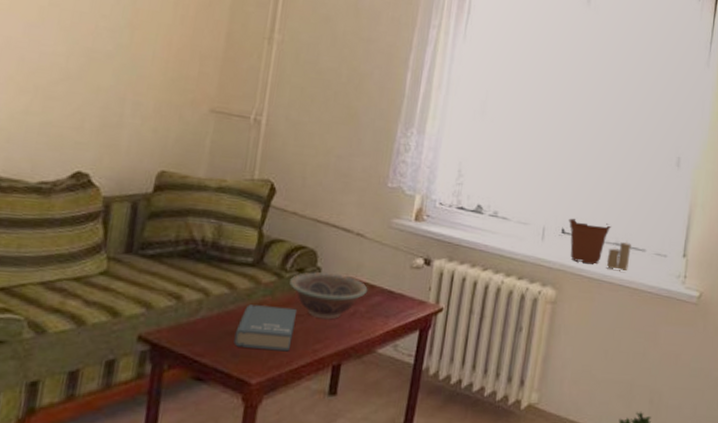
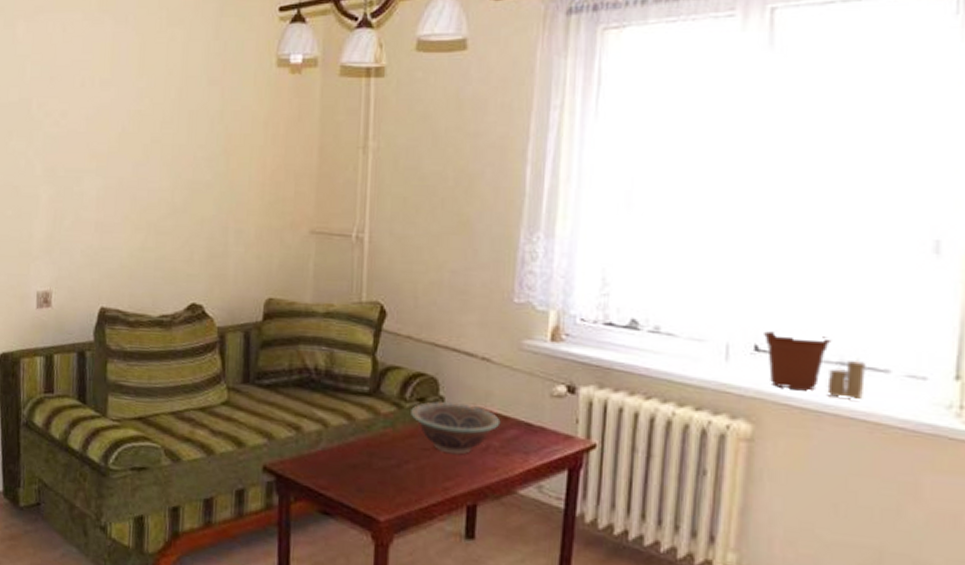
book: present [234,304,296,352] -> none [357,436,421,489]

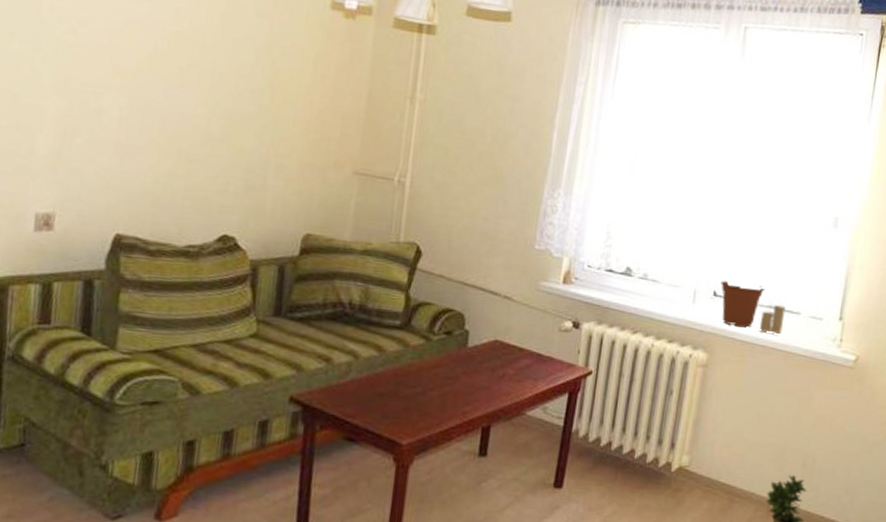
decorative bowl: present [411,400,501,455] -> none [438,334,516,382]

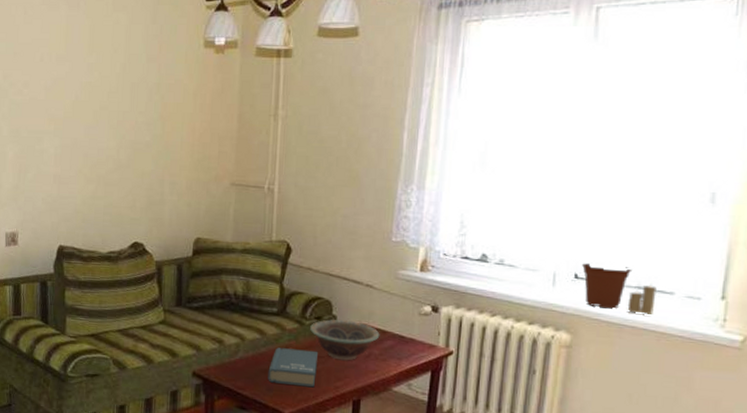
book: none [384,367,445,414] -> present [268,347,318,388]
decorative bowl: none [438,334,516,382] -> present [310,318,380,361]

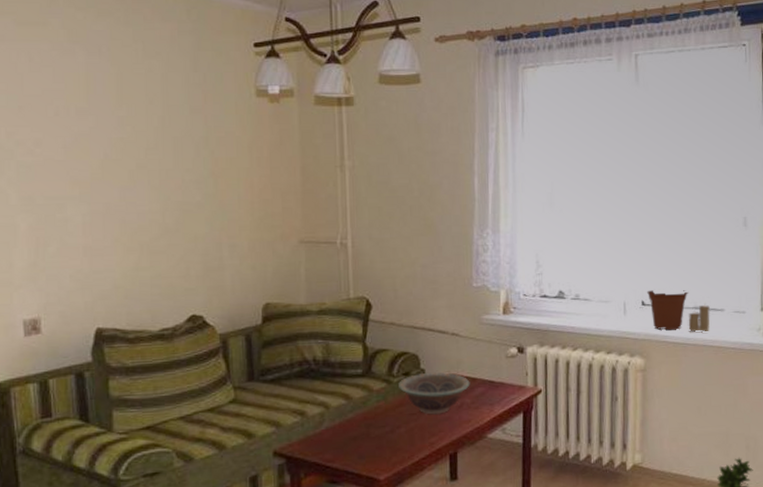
book: present [268,347,318,388] -> none [358,408,410,449]

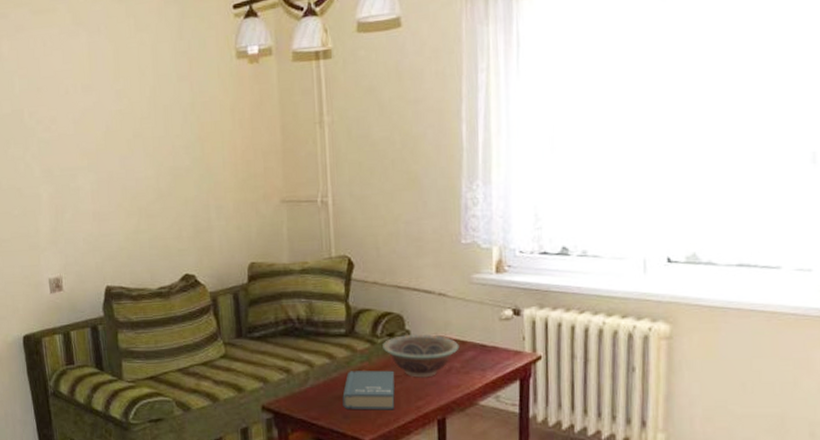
book: none [358,408,410,449] -> present [342,370,395,410]
flower pot: present [647,290,689,331] -> none [674,244,732,292]
candle: present [688,302,710,332] -> none [730,257,761,294]

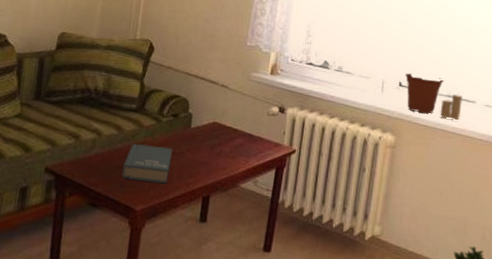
decorative bowl: present [383,333,460,378] -> none [166,116,232,158]
flower pot: none [674,244,732,292] -> present [405,73,445,114]
candle: none [730,257,761,294] -> present [440,92,463,120]

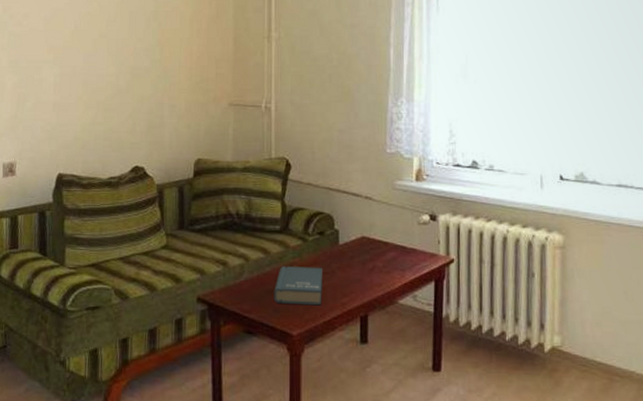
flower pot: present [405,73,445,114] -> none [566,165,612,208]
candle: present [440,92,463,120] -> none [611,180,636,211]

